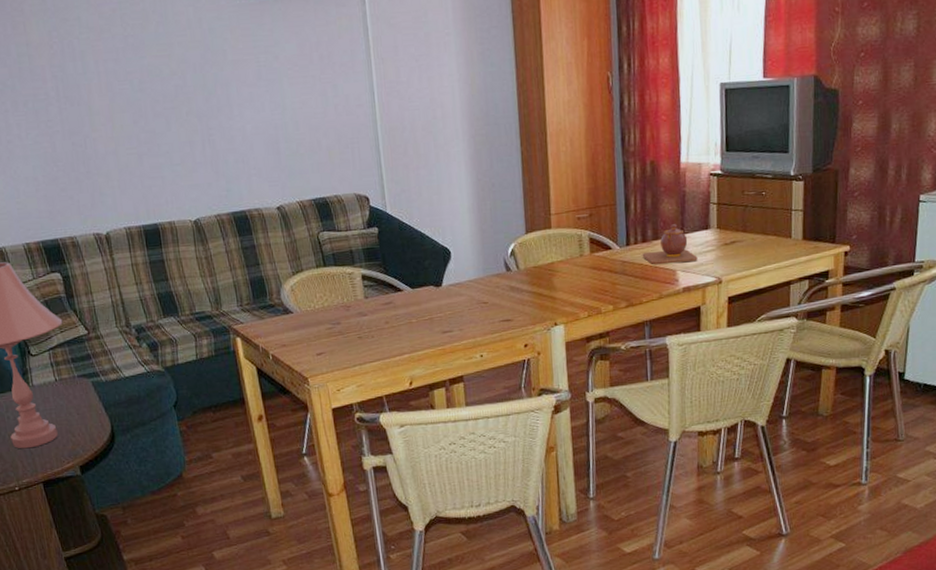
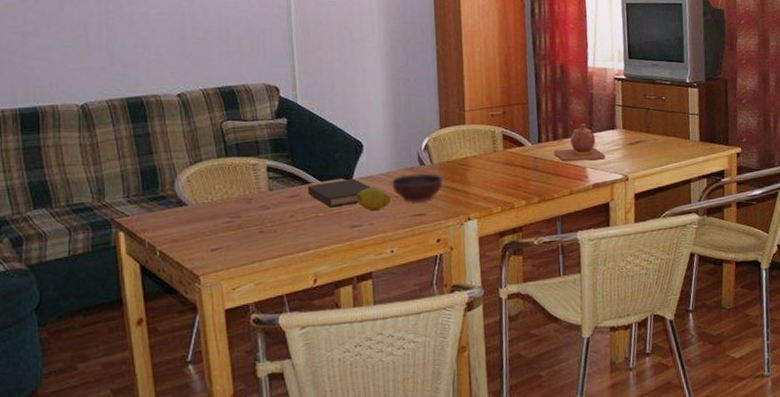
book: none [400,285,460,314] -> present [307,178,371,208]
fruit: none [446,294,480,317] -> present [356,187,392,211]
bowl: none [478,278,530,308] -> present [391,173,444,202]

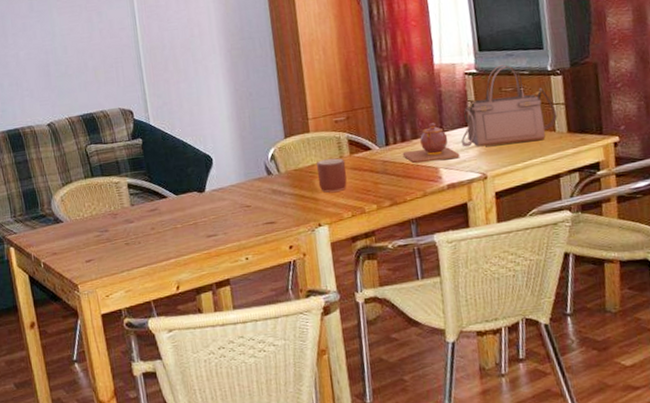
book: present [307,178,371,208] -> none [164,191,223,220]
fruit: present [356,187,392,211] -> none [209,198,243,221]
bowl: present [391,173,444,202] -> none [241,181,292,211]
mug: none [469,152,499,187] -> present [316,158,347,193]
handbag: none [608,74,692,150] -> present [461,65,558,147]

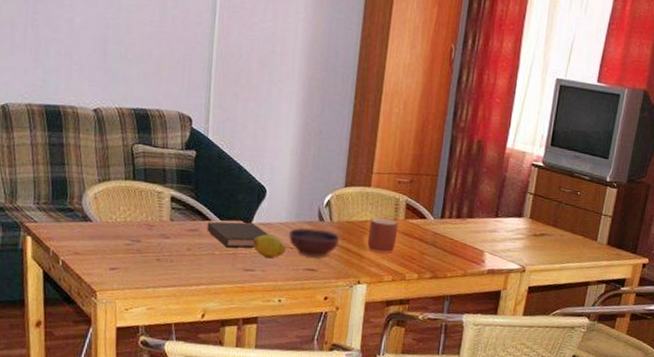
book: none [164,191,223,220] -> present [207,221,268,248]
fruit: none [209,198,243,221] -> present [252,234,287,259]
bowl: none [241,181,292,211] -> present [288,227,340,258]
teapot: present [402,123,460,164] -> none [454,206,507,246]
handbag: present [461,65,558,147] -> none [511,164,603,247]

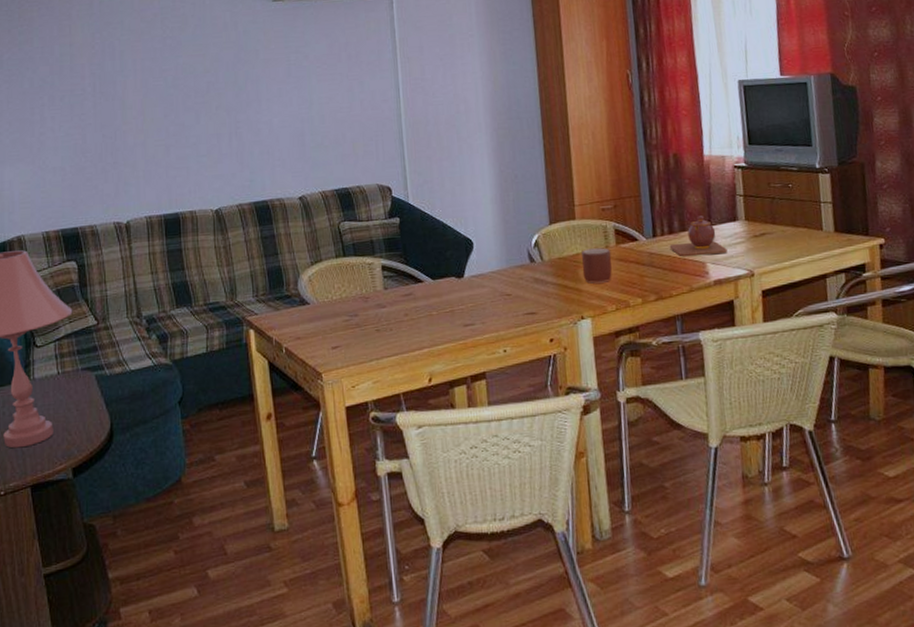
book: present [207,221,268,248] -> none [420,276,482,306]
fruit: present [252,234,287,259] -> none [468,285,503,310]
bowl: present [288,227,340,258] -> none [501,270,555,300]
teapot: none [454,206,507,246] -> present [669,216,728,257]

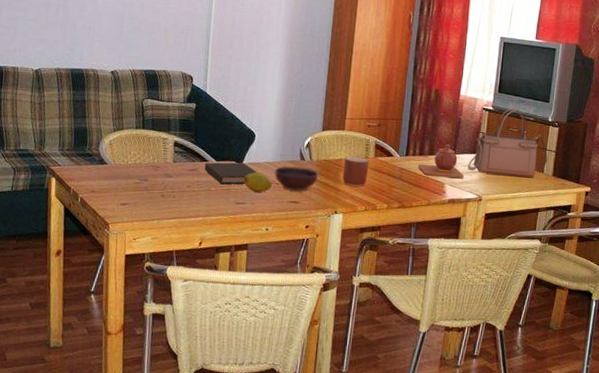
book: none [420,276,482,306] -> present [204,162,257,185]
fruit: none [468,285,503,310] -> present [243,172,273,193]
bowl: none [501,270,555,300] -> present [274,165,319,192]
handbag: none [729,160,825,243] -> present [468,108,548,178]

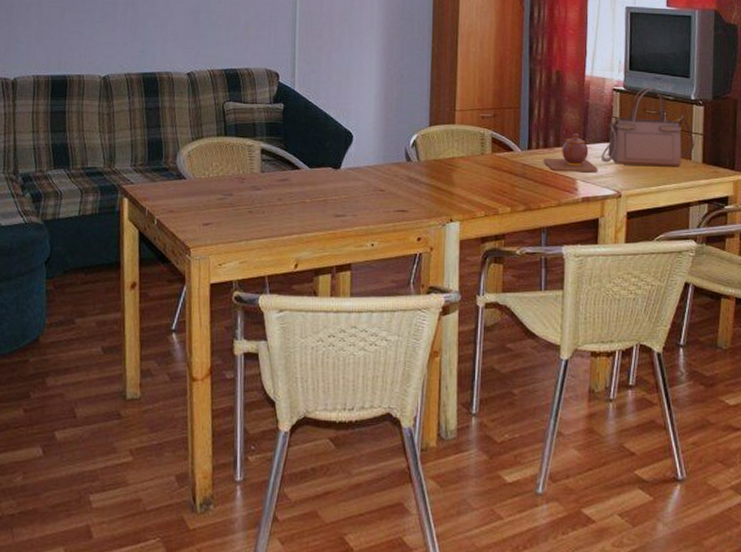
book: present [204,162,257,185] -> none [296,168,357,195]
fruit: present [243,172,273,193] -> none [342,179,376,203]
bowl: present [274,165,319,192] -> none [377,169,429,199]
mug: present [342,156,369,187] -> none [456,154,486,190]

